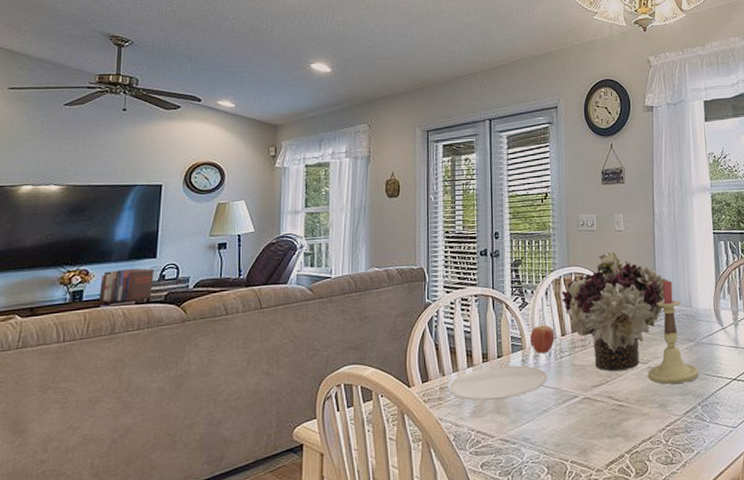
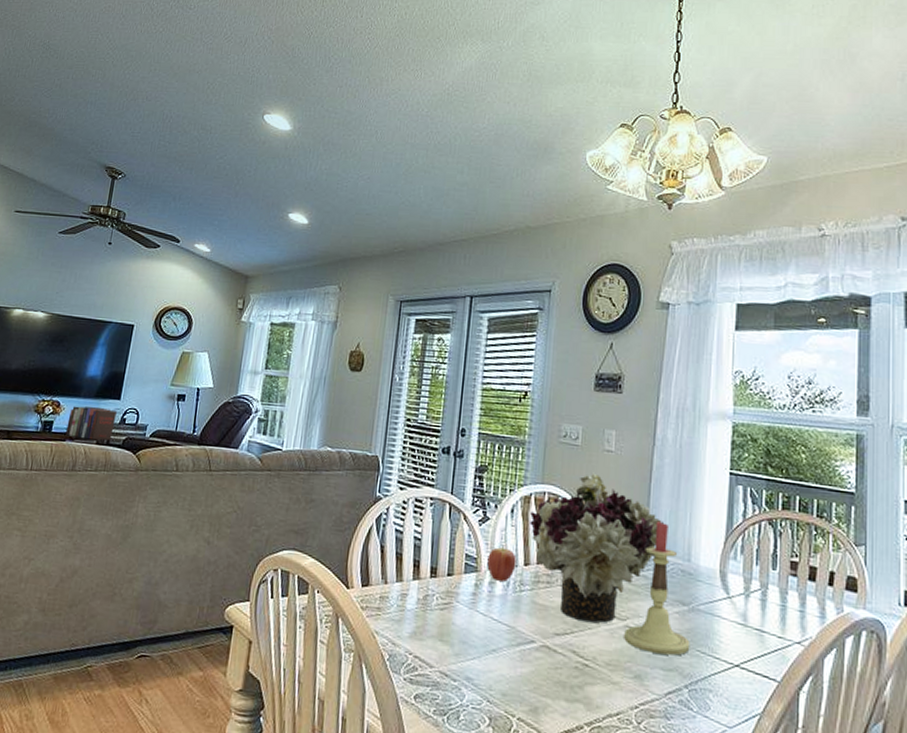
plate: present [449,365,547,401] -> none [389,584,502,626]

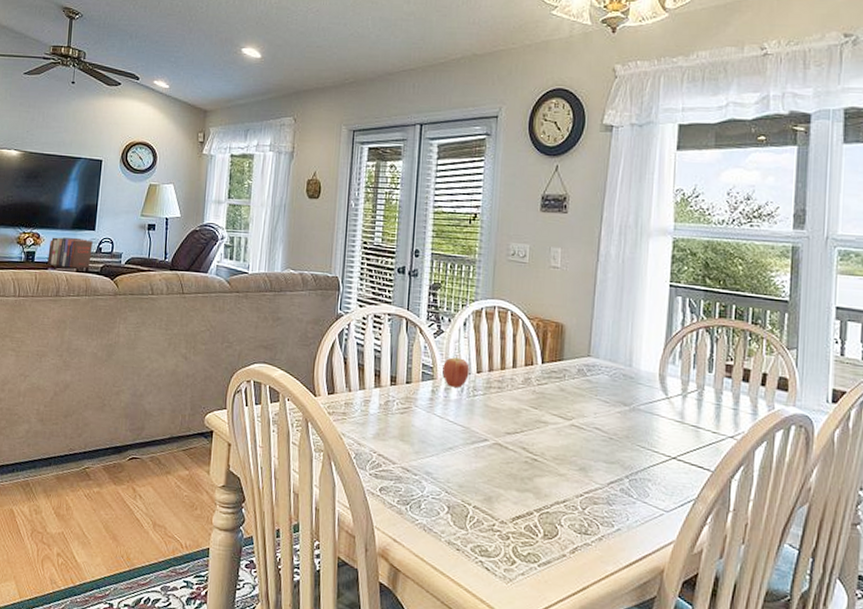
flower arrangement: present [530,472,662,623] -> none [481,287,605,423]
candlestick: present [624,520,690,656] -> none [570,330,631,450]

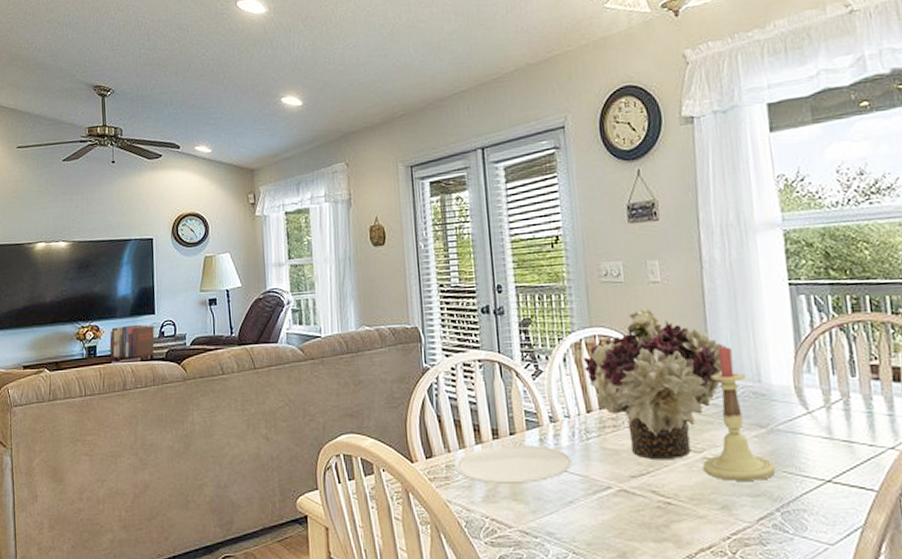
plate: none [354,391,457,428] -> present [456,445,572,485]
fruit: present [442,356,470,388] -> none [547,397,579,432]
flower arrangement: none [481,287,605,423] -> present [583,307,724,459]
candlestick: none [570,330,631,450] -> present [703,345,776,481]

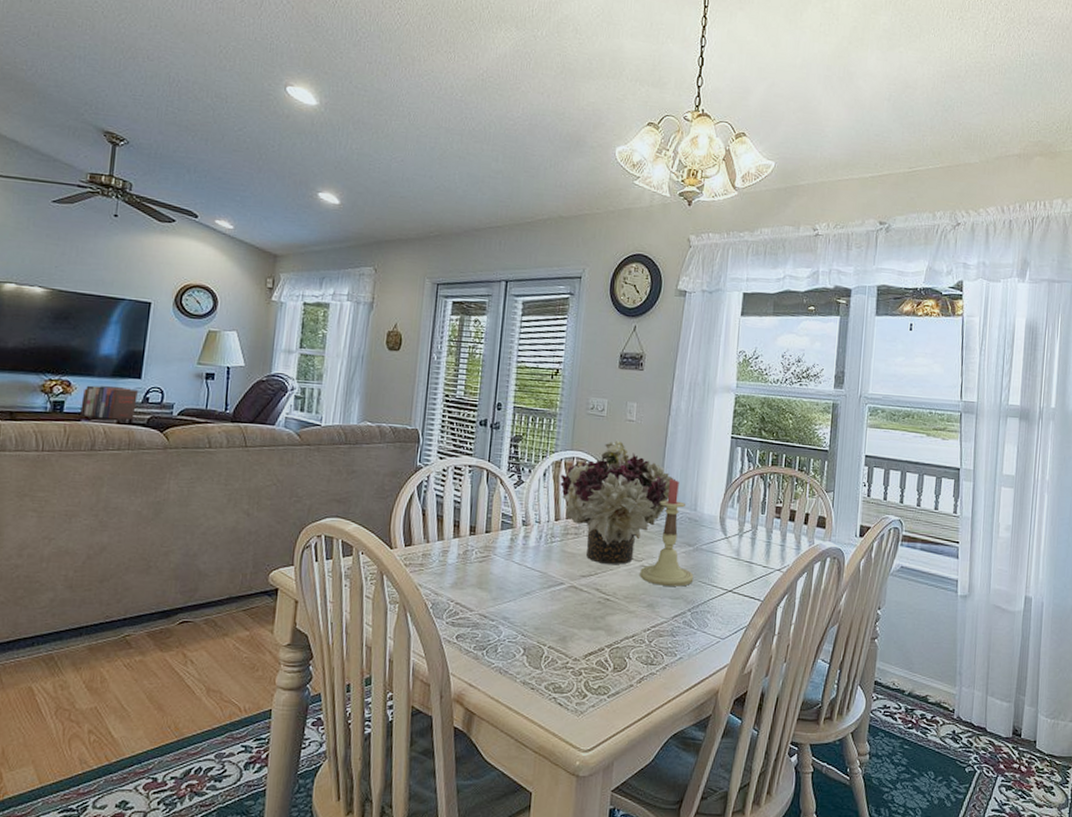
plate: present [456,445,572,485] -> none [431,541,535,575]

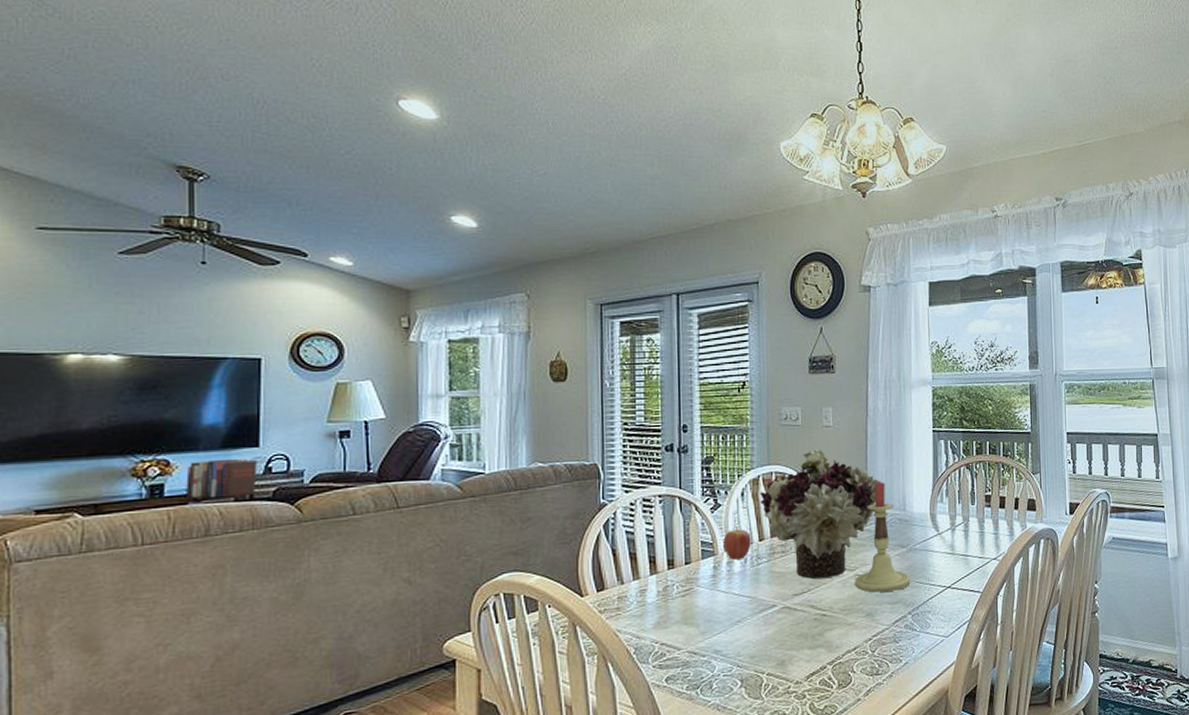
fruit: none [522,505,548,535] -> present [723,528,751,560]

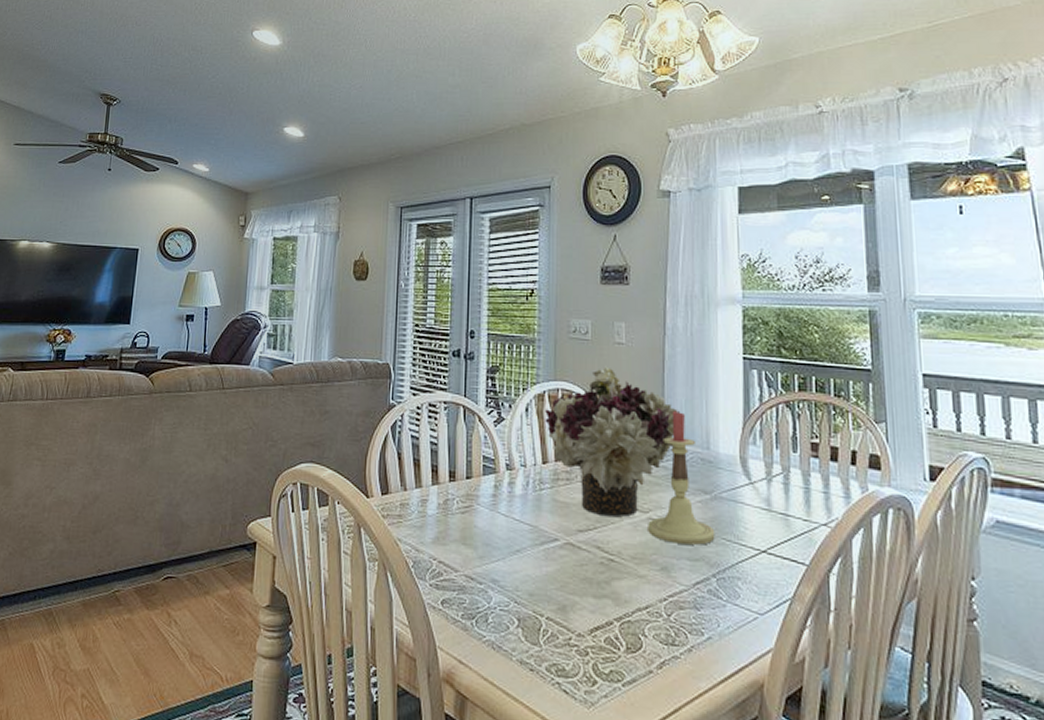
books: present [186,458,257,498] -> none [78,332,127,366]
fruit: present [723,528,751,560] -> none [505,446,534,481]

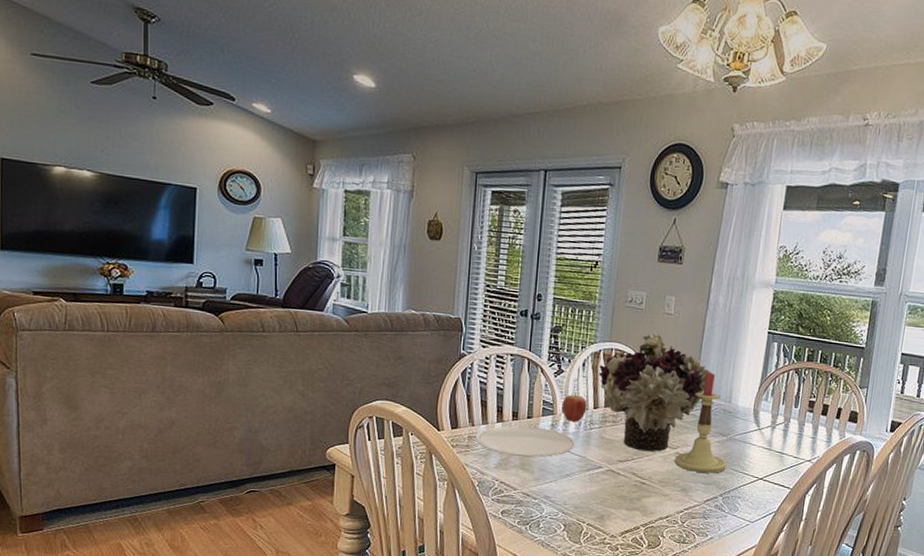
plate: none [410,488,523,529] -> present [477,426,575,458]
fruit: none [505,446,534,481] -> present [562,394,587,422]

